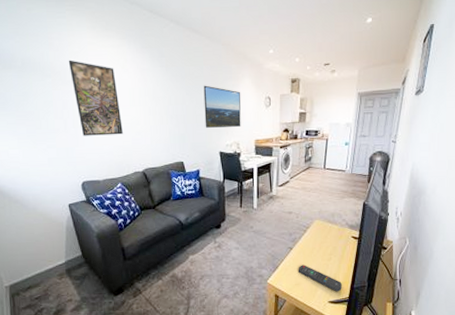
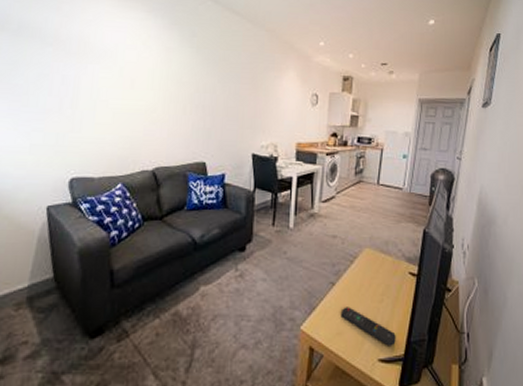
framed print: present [68,60,123,136] -> none [77,28,134,123]
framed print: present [203,85,241,128] -> none [237,73,284,125]

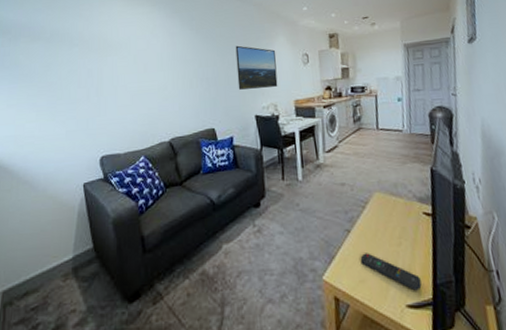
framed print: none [237,73,284,125] -> present [235,45,278,90]

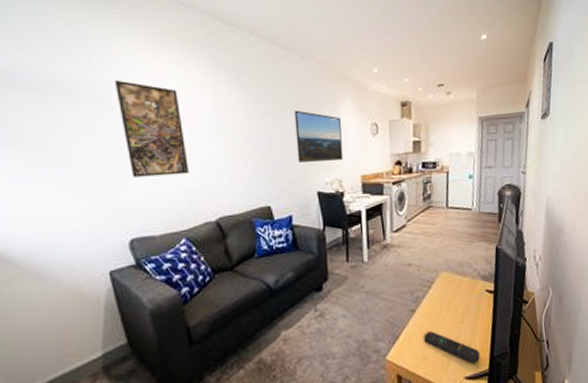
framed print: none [97,28,149,105] -> present [114,79,189,178]

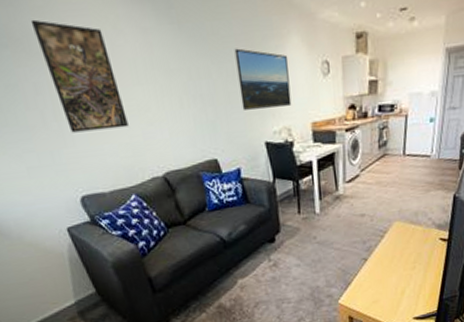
remote control: present [423,331,480,364] -> none [375,277,429,306]

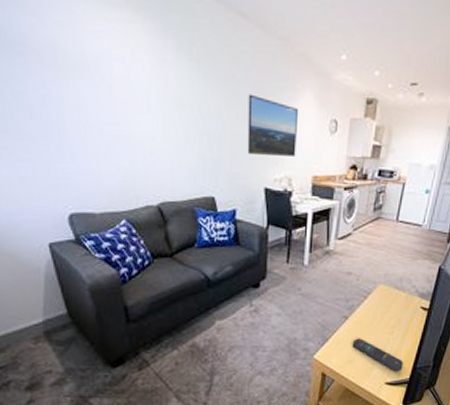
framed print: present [30,19,129,133] -> none [50,33,131,152]
remote control: none [375,277,429,306] -> present [352,338,403,372]

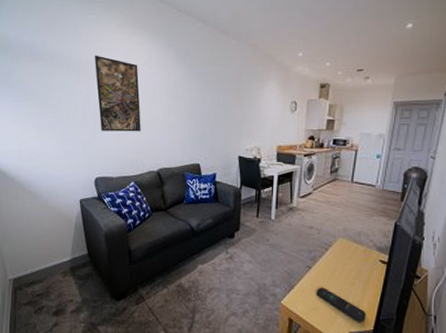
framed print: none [50,33,131,152] -> present [94,55,141,132]
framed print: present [247,94,299,156] -> none [225,86,266,131]

